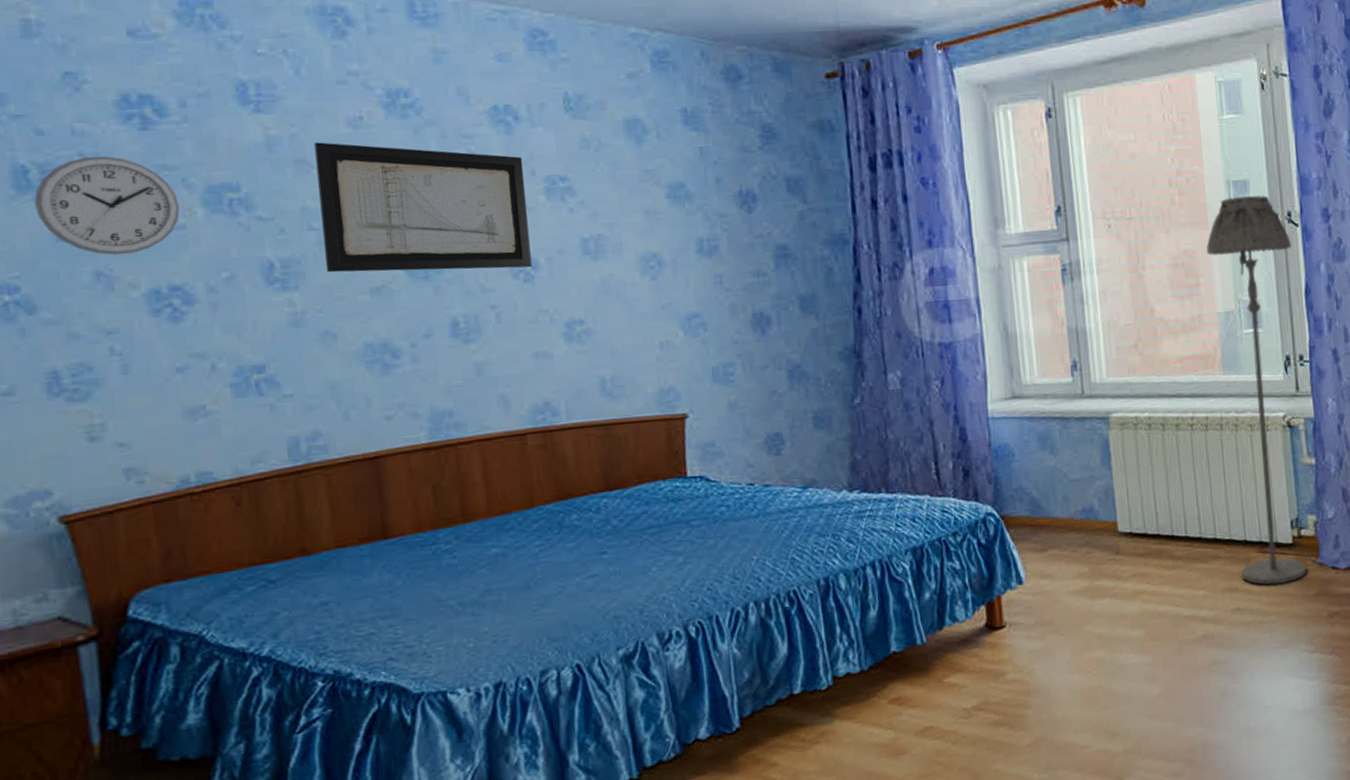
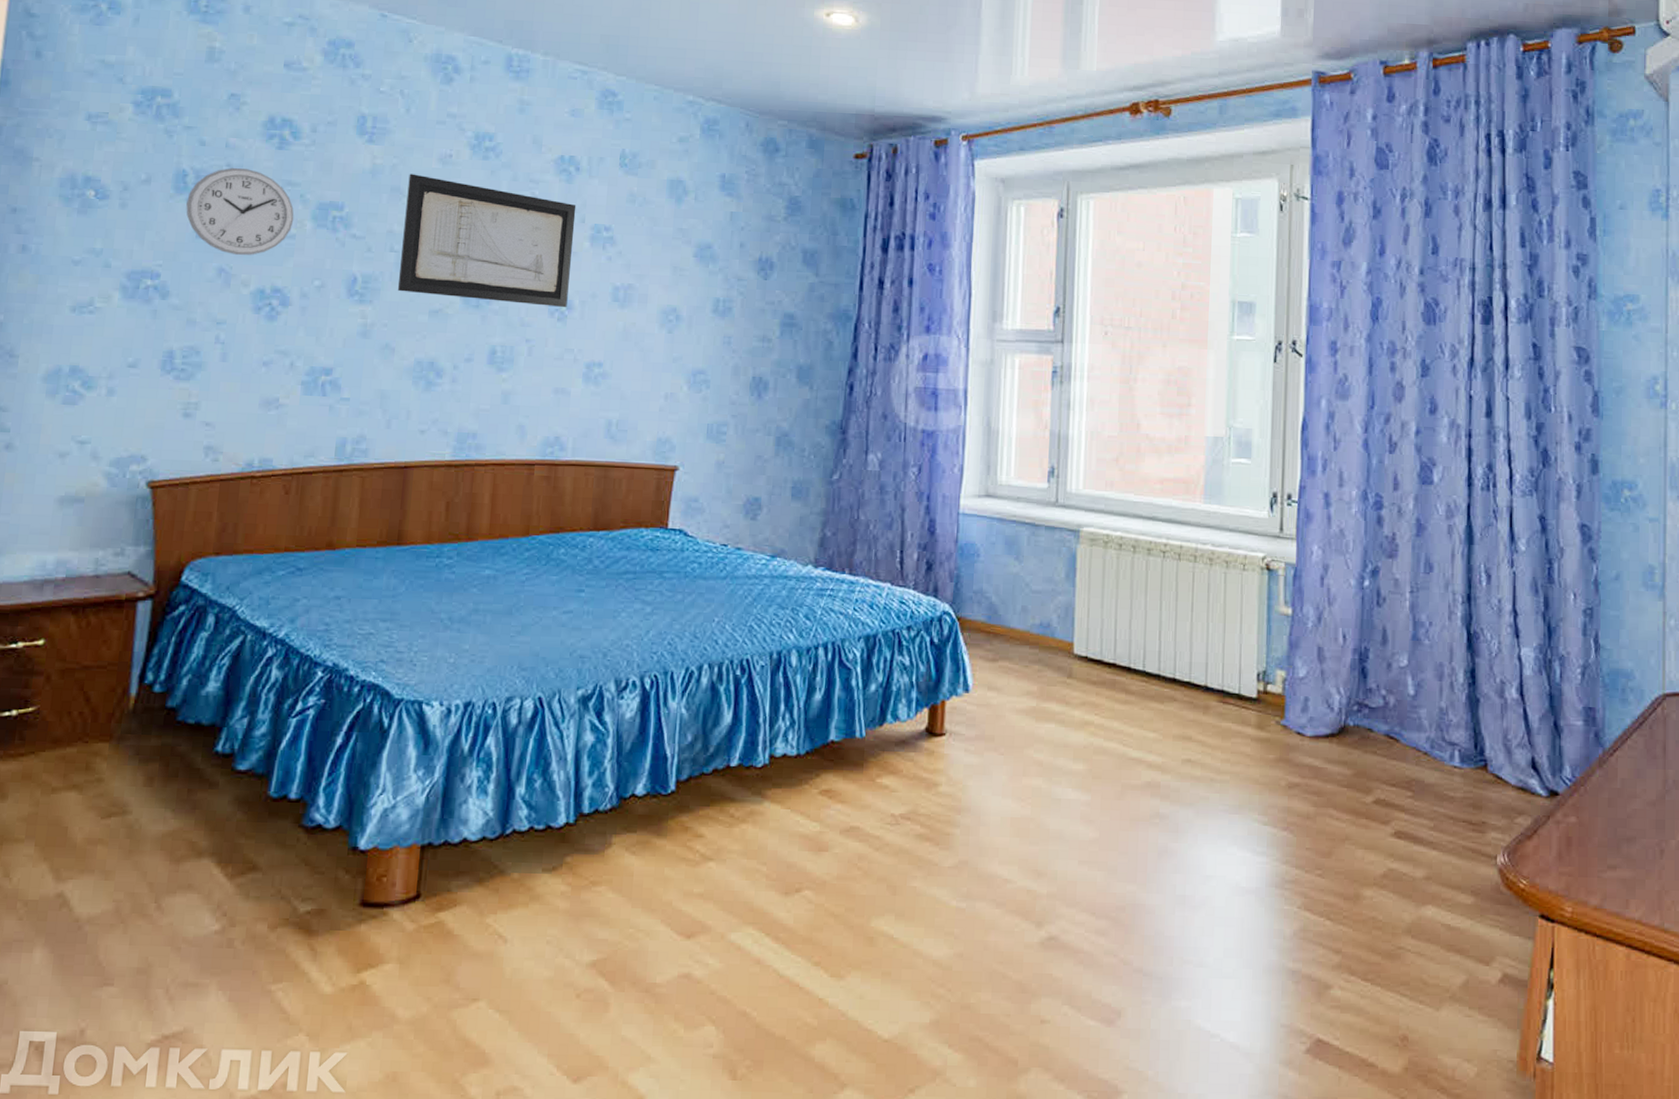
floor lamp: present [1206,195,1307,585] -> none [1196,318,1293,742]

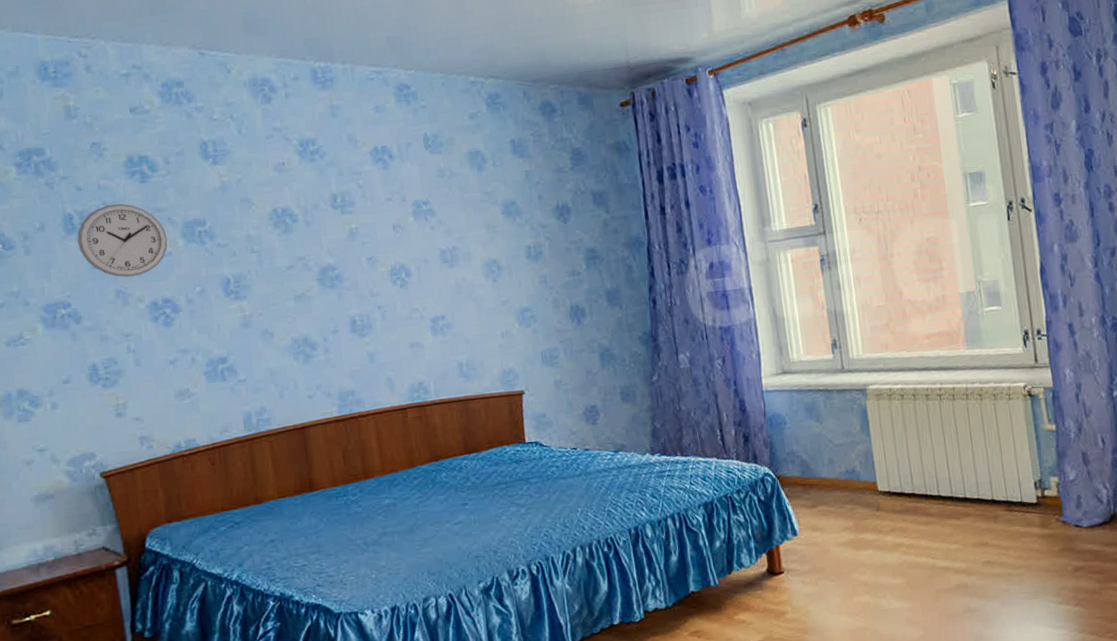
wall art: present [398,174,577,308] -> none [253,184,406,285]

